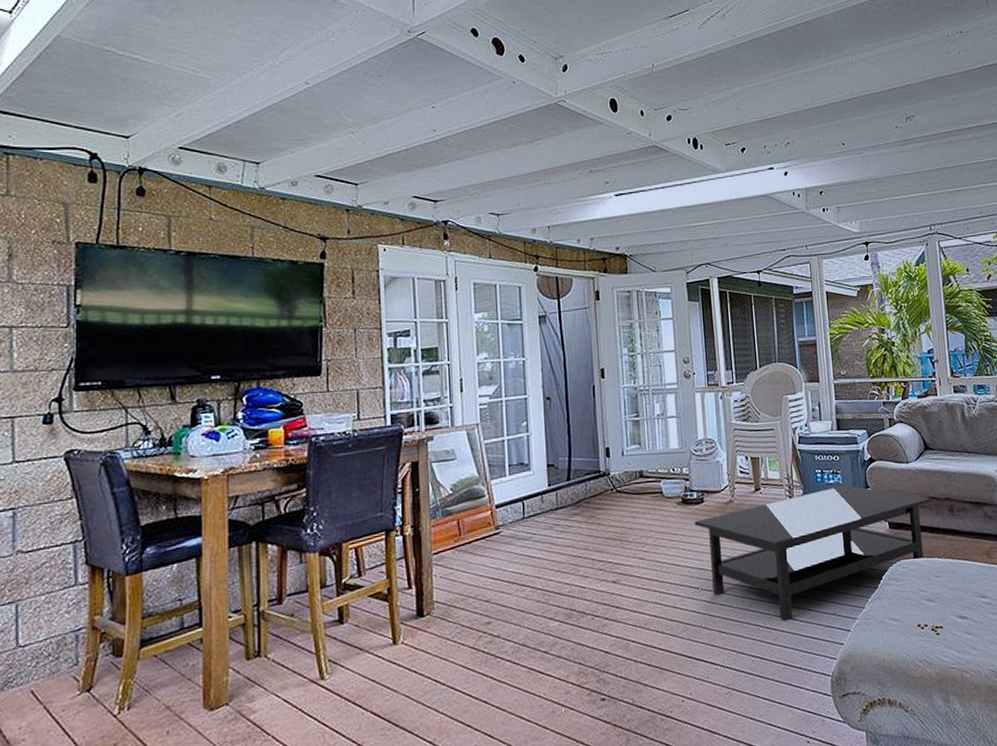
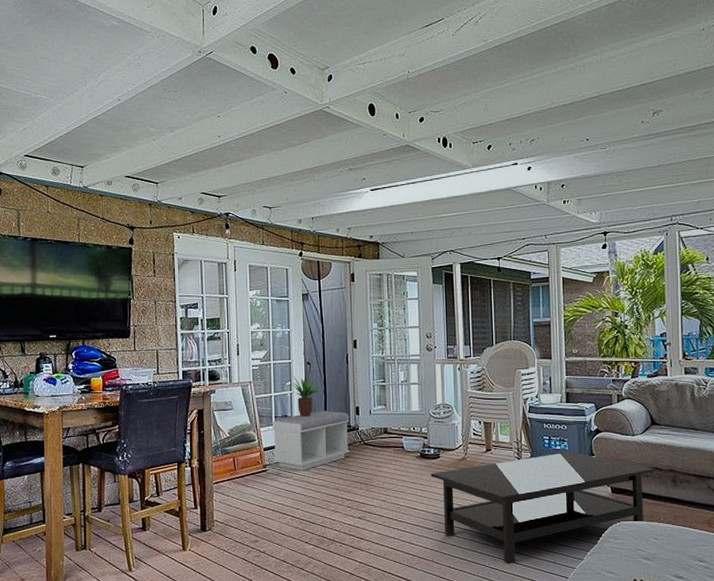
bench: none [506,454,600,530] -> present [272,410,350,471]
potted plant: none [528,414,568,464] -> present [291,376,324,417]

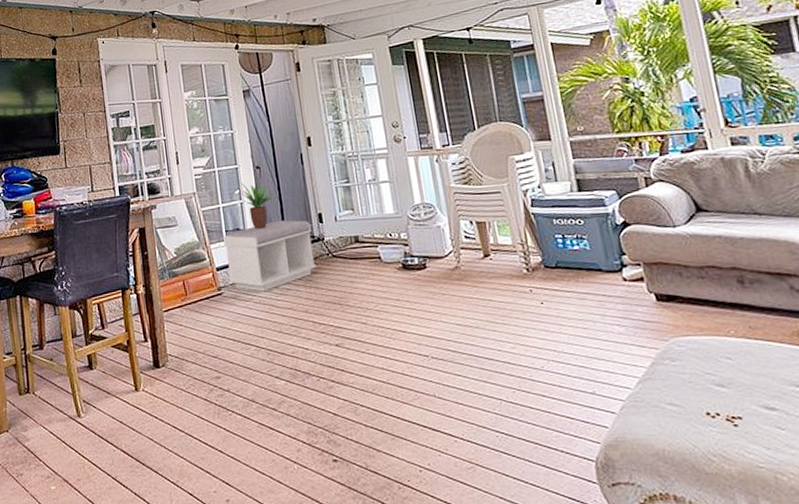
coffee table: present [430,452,655,564] -> none [417,252,712,398]

